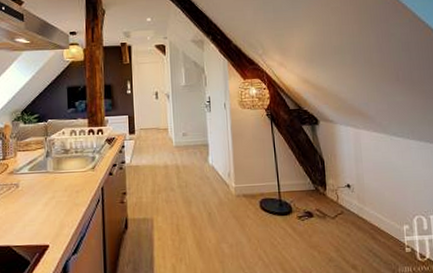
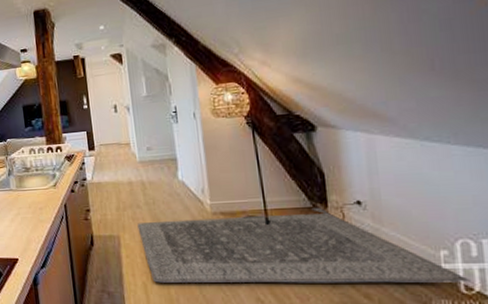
rug: none [170,190,423,264] -> present [137,208,471,283]

